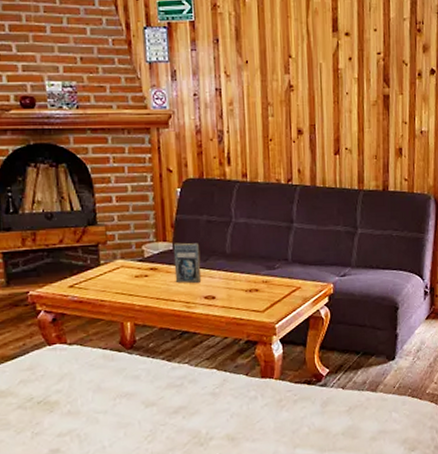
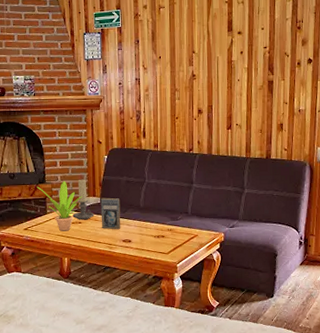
potted plant: none [84,221,148,288] -> present [36,181,82,231]
candle holder: none [135,219,166,272] -> present [72,179,94,219]

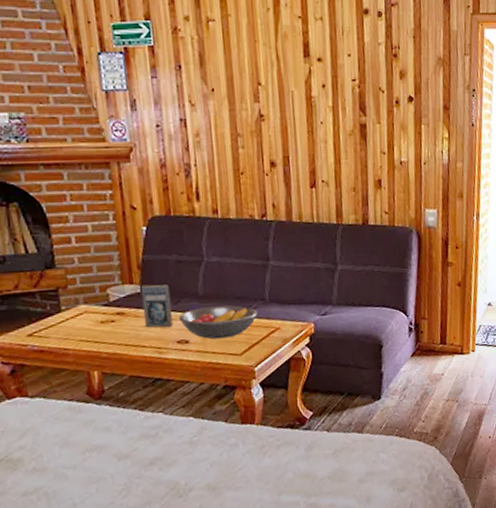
potted plant: present [36,181,82,231] -> none [42,264,113,335]
candle holder: present [72,179,94,219] -> none [100,260,133,317]
fruit bowl: none [125,216,182,241] -> present [179,305,257,340]

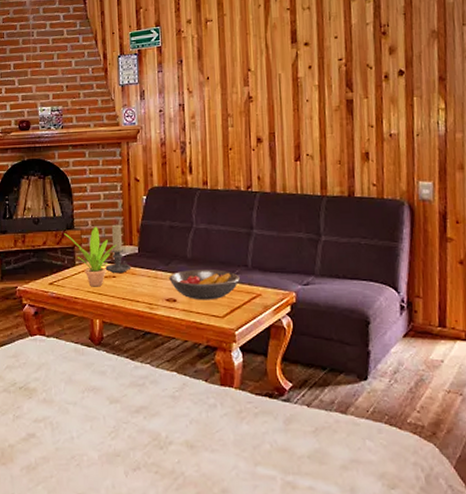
potted plant: none [42,264,113,335] -> present [64,226,117,287]
candle holder: none [100,260,133,317] -> present [105,224,131,273]
book: present [140,284,173,328] -> none [138,246,164,285]

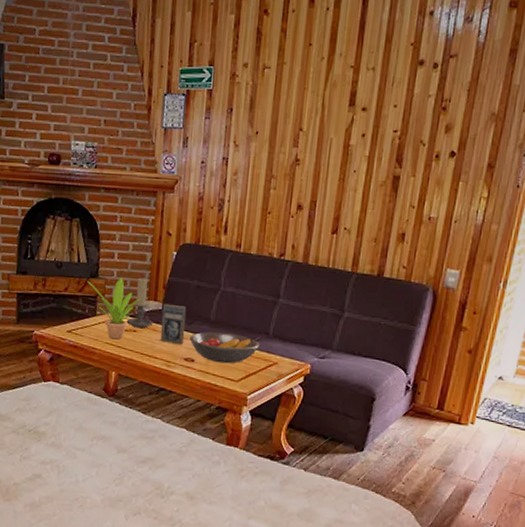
book: none [138,246,164,285] -> present [160,303,187,344]

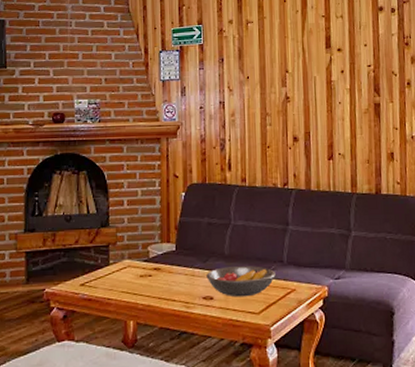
potted plant: present [87,277,141,340] -> none [98,223,154,287]
candle holder: present [126,277,153,328] -> none [141,221,168,272]
book: present [160,303,187,344] -> none [176,244,201,284]

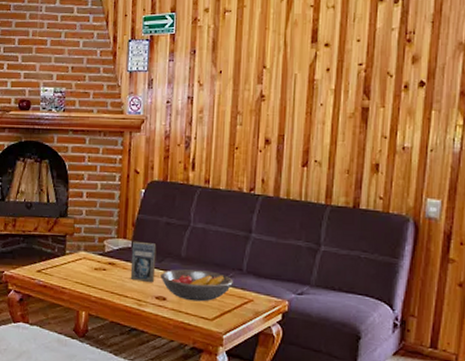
book: none [176,244,201,284] -> present [130,241,157,282]

